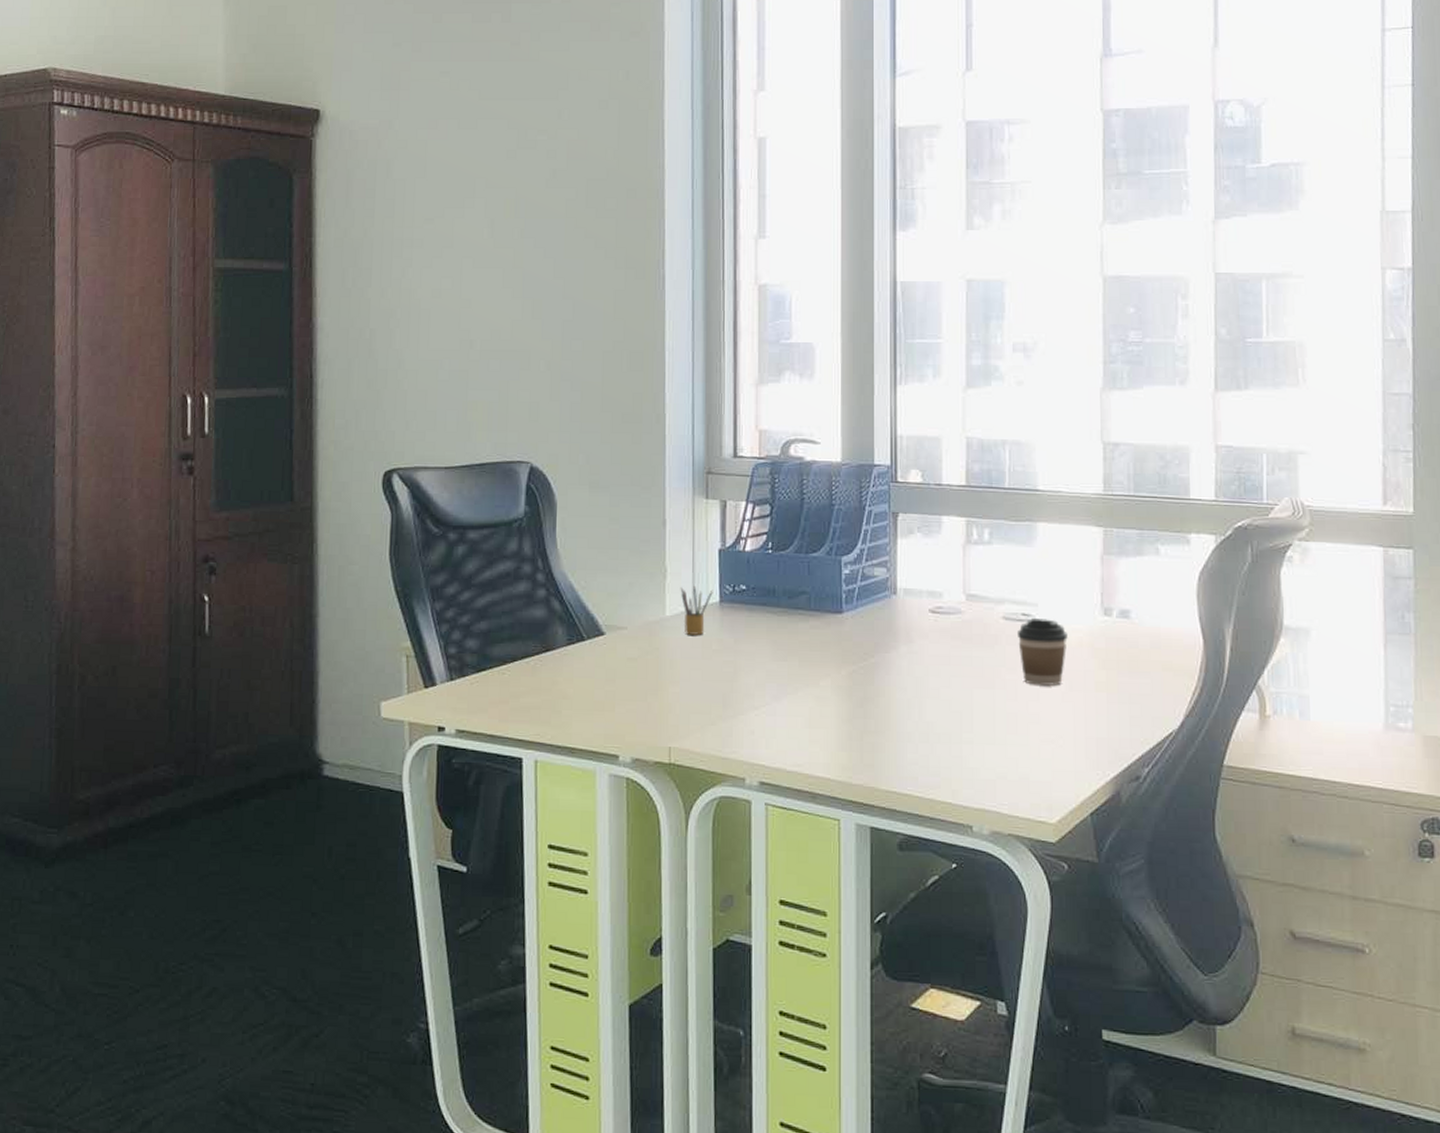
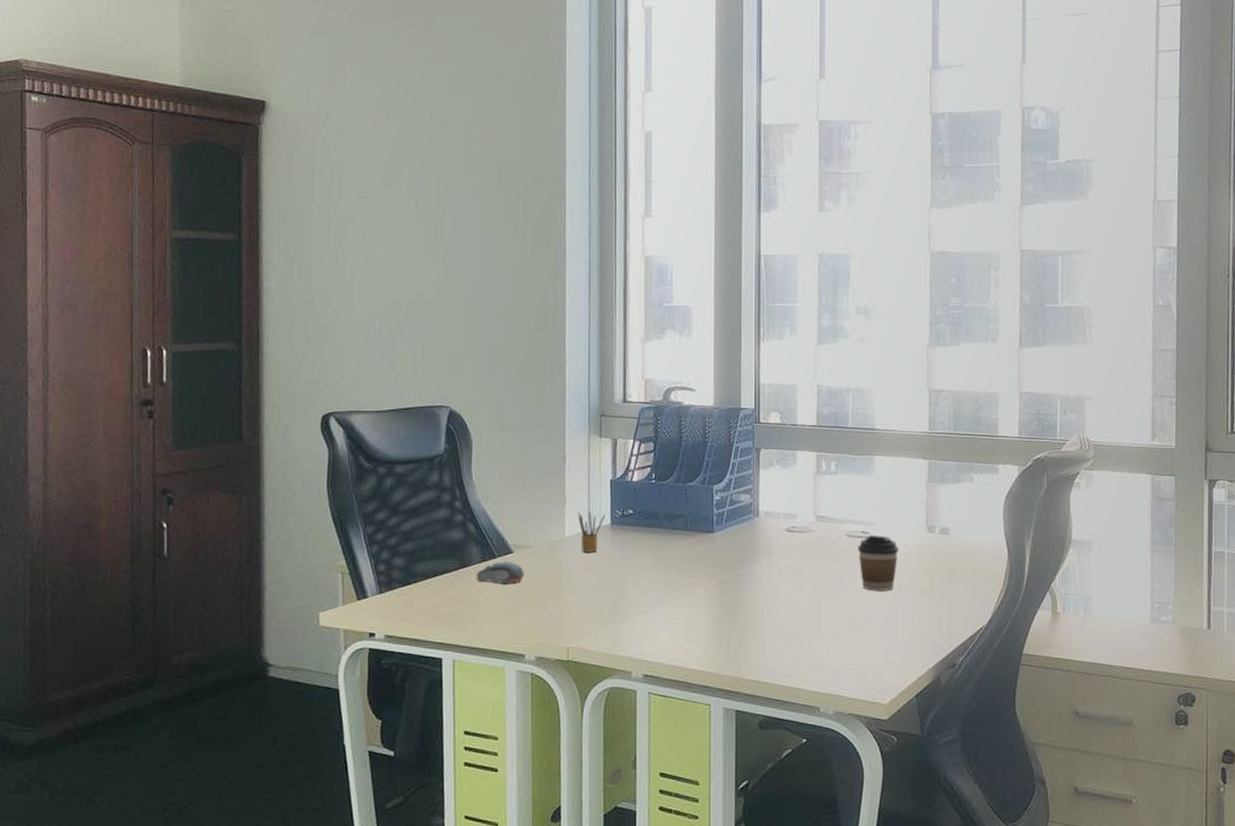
computer mouse: none [562,645,618,671] -> present [476,561,524,583]

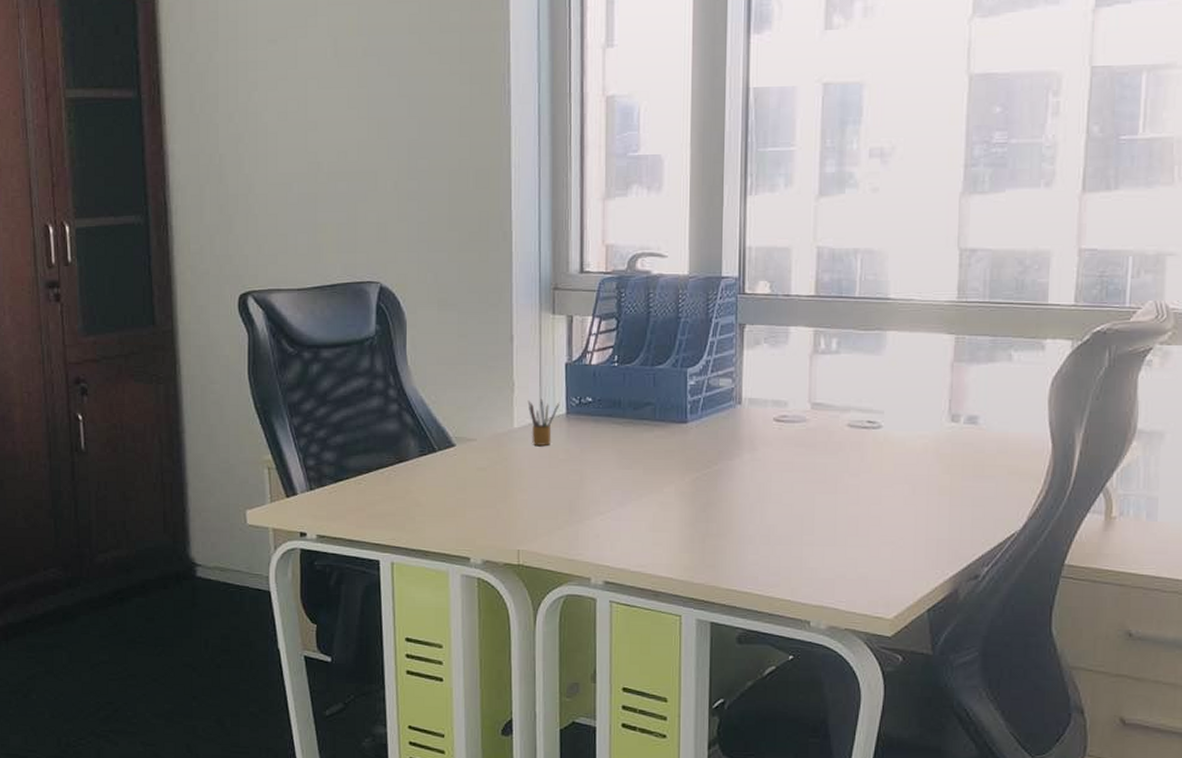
computer mouse: present [476,561,524,583] -> none [415,456,468,480]
coffee cup: present [857,535,899,591] -> none [861,426,913,490]

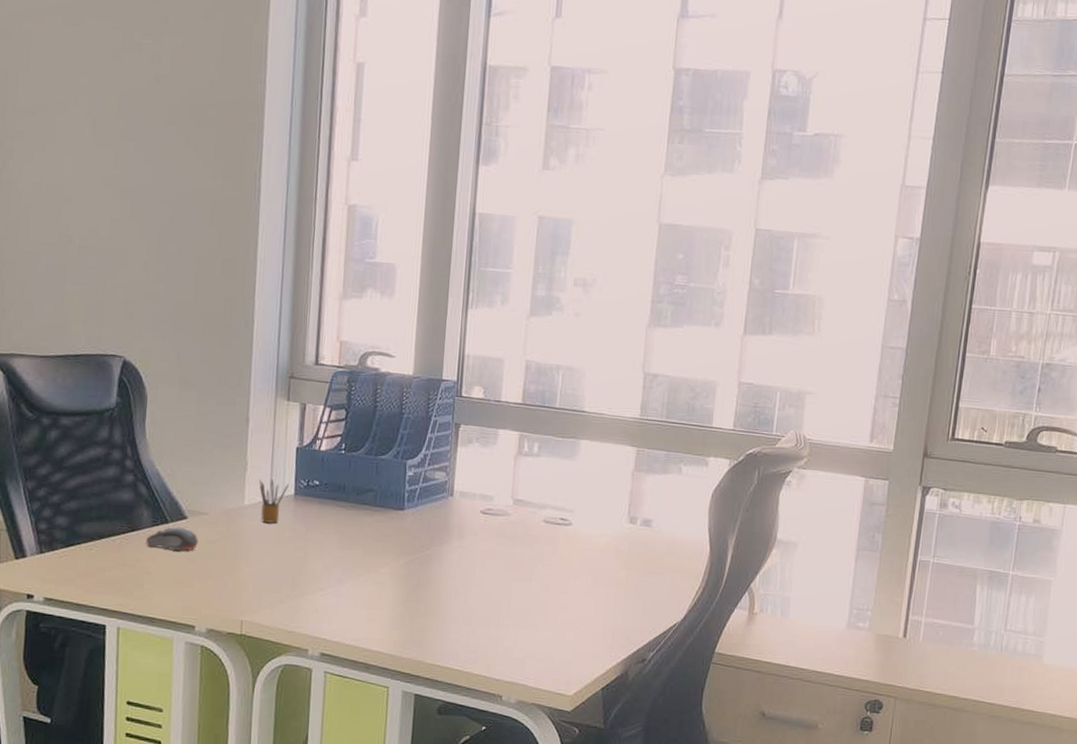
computer mouse: none [415,456,468,480] -> present [146,527,198,551]

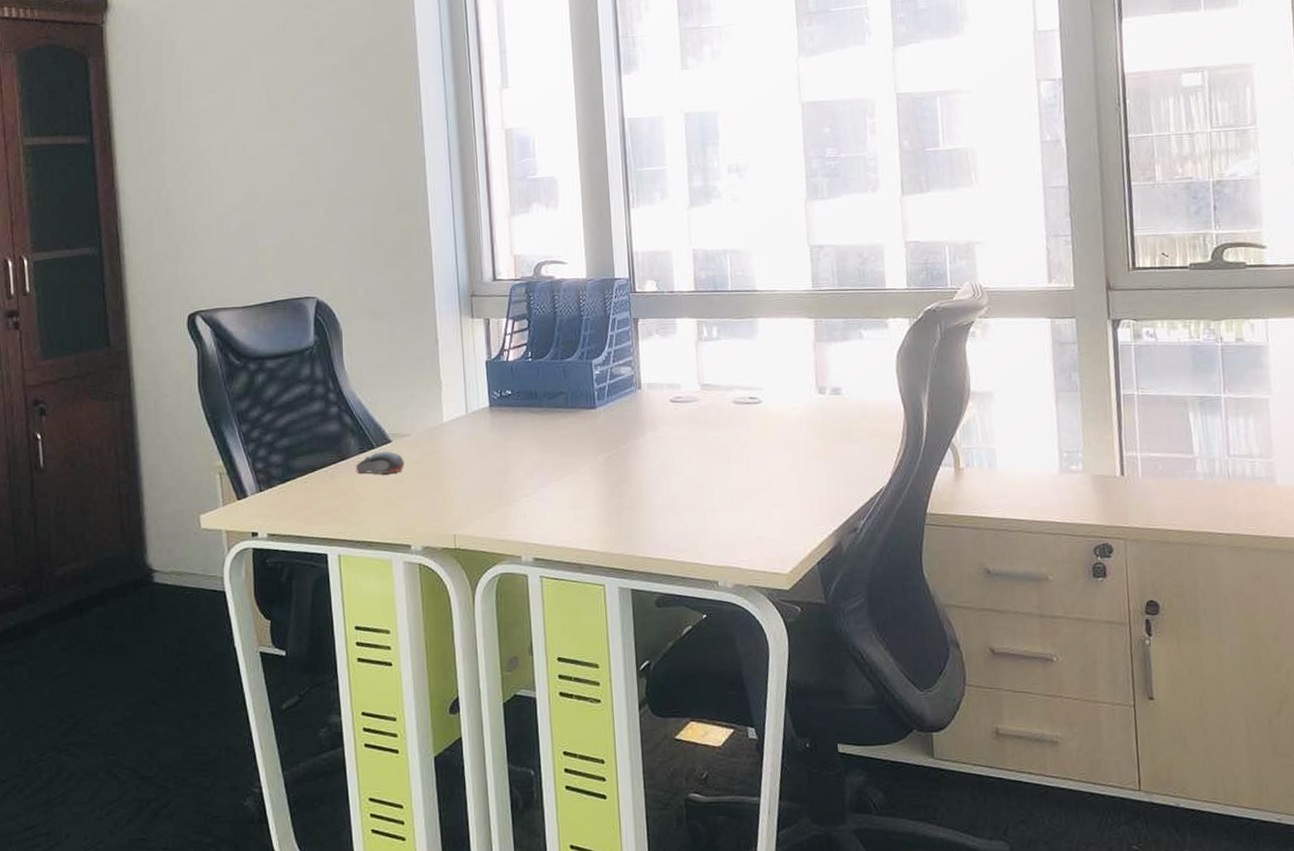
pencil box: present [259,479,289,523] -> none [454,395,483,437]

